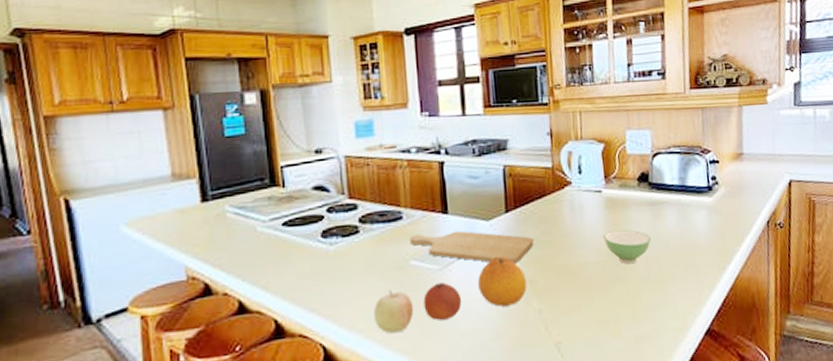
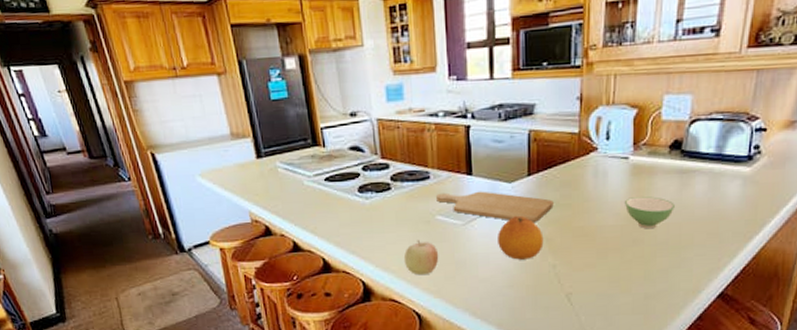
fruit: present [423,282,462,321] -> none [447,236,482,267]

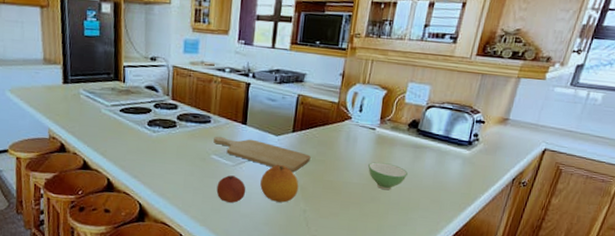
fruit: present [403,239,439,276] -> none [178,173,209,205]
fruit: none [447,236,482,267] -> present [216,175,246,203]

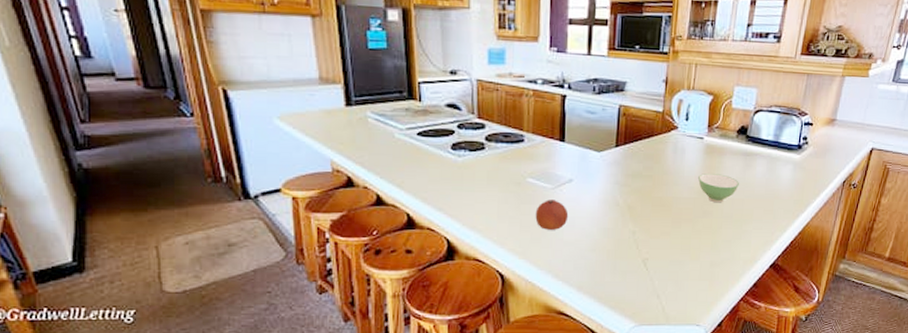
chopping board: present [213,136,311,173] -> none [529,156,637,192]
fruit: present [260,164,299,203] -> none [584,183,626,225]

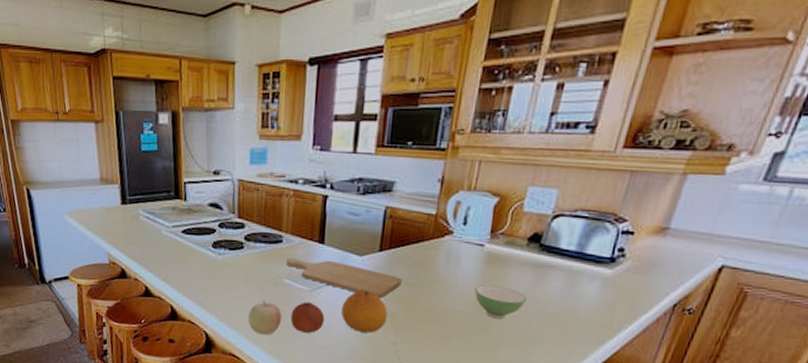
fruit: none [491,200,527,236] -> present [247,300,282,335]
chopping board: none [529,156,637,192] -> present [286,257,402,299]
fruit: none [584,183,626,225] -> present [341,288,388,333]

